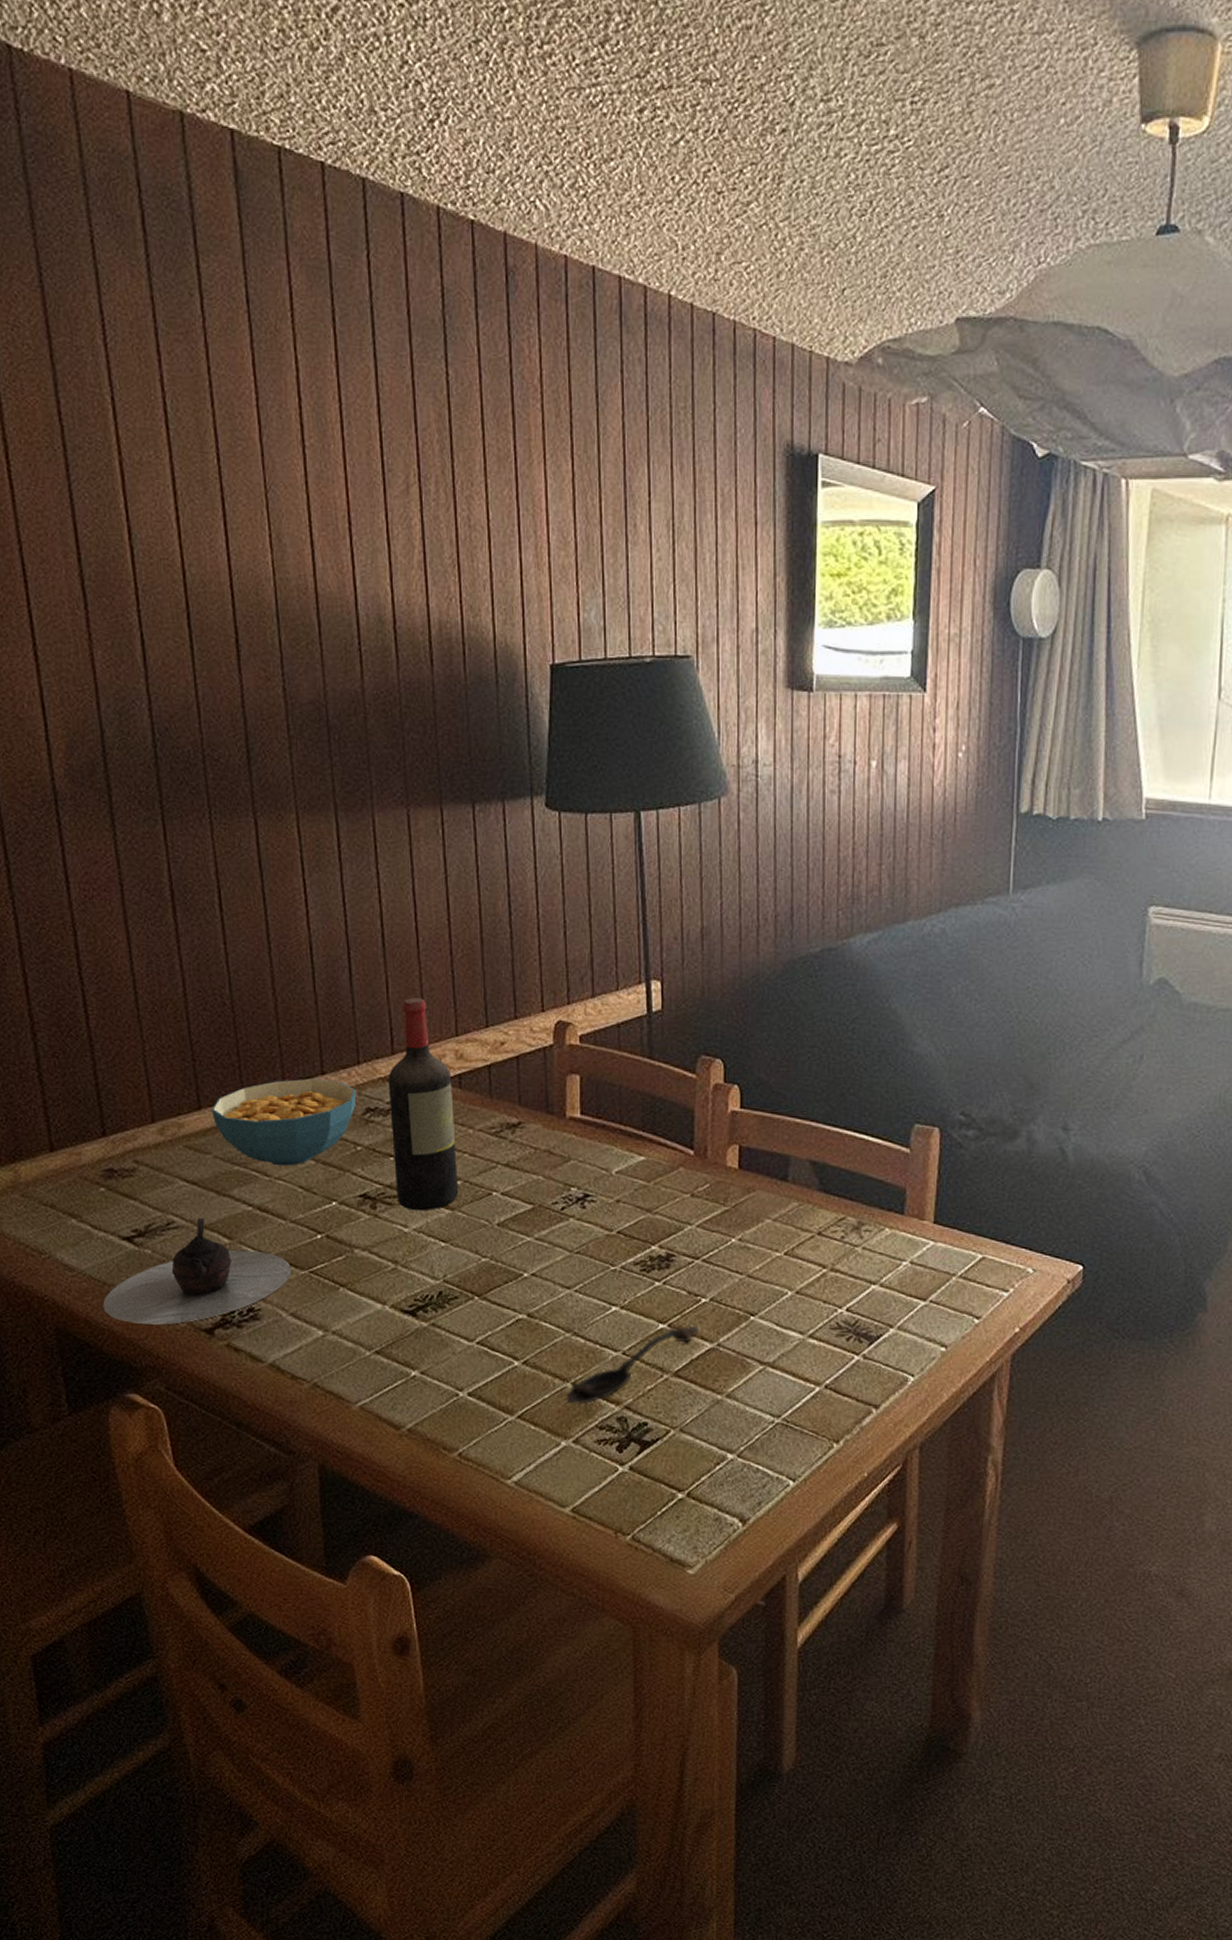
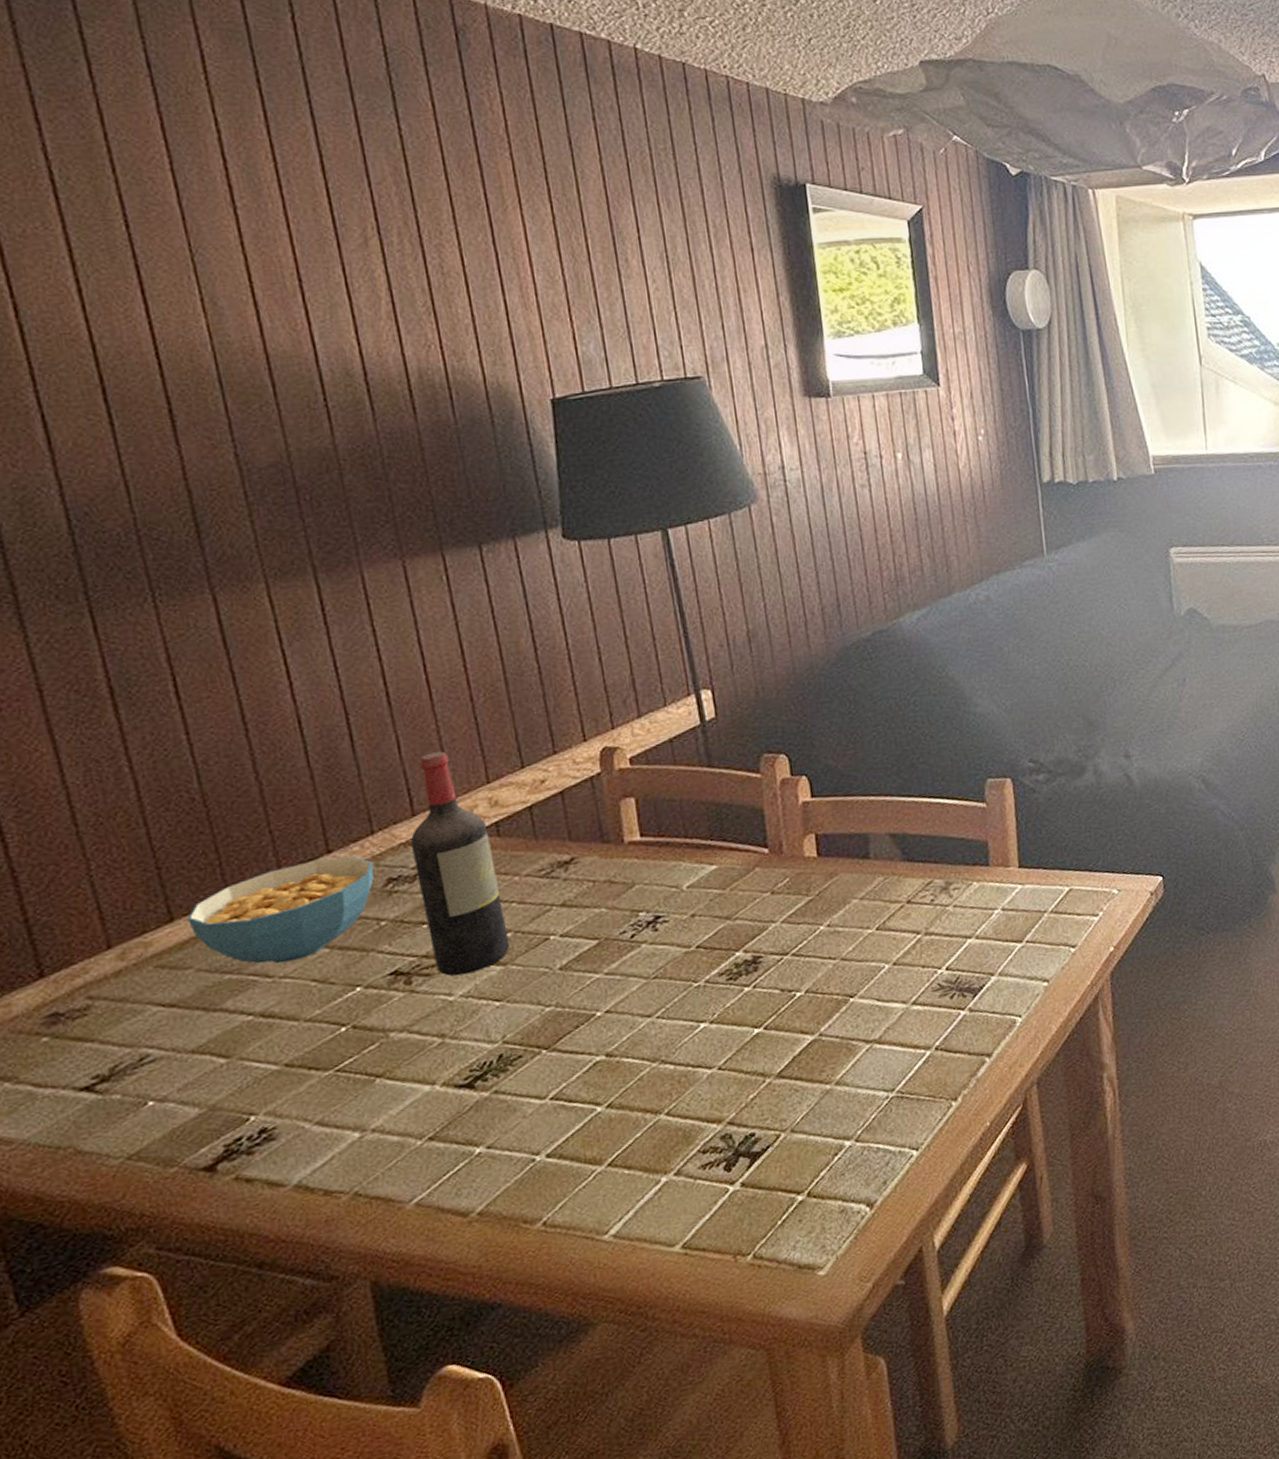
teapot: present [102,1217,292,1325] -> none [57,1041,312,1187]
spoon: present [566,1326,699,1405] -> none [661,1021,798,1136]

